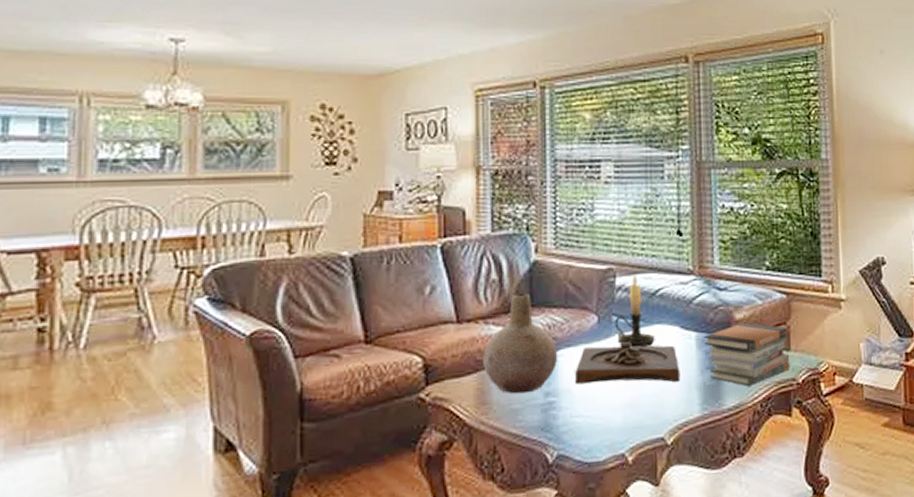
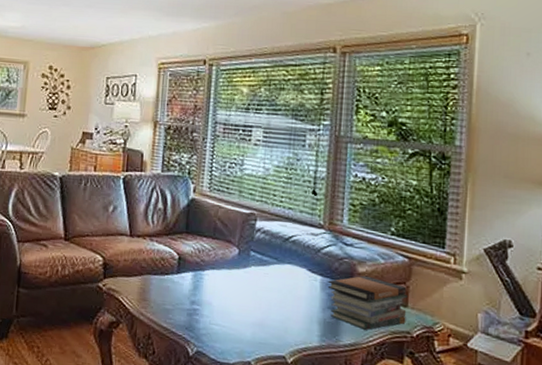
vase: present [483,292,558,394] -> none [146,221,204,299]
wooden tray: present [575,342,681,385] -> none [216,272,305,315]
candle holder: present [615,274,655,348] -> none [252,221,285,281]

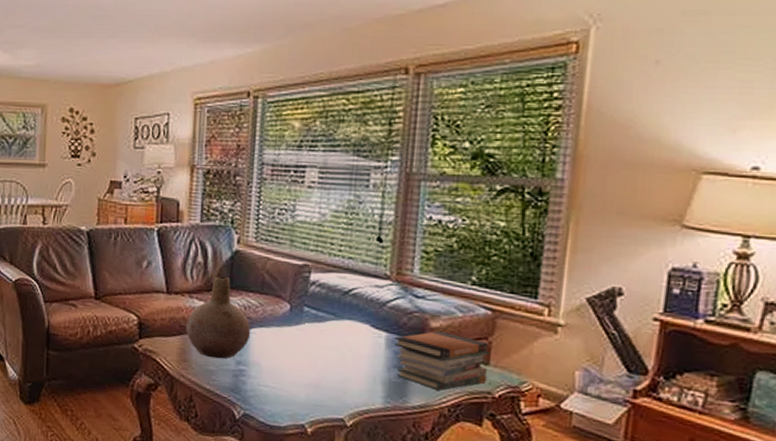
vase: none [146,221,204,299] -> present [186,275,251,359]

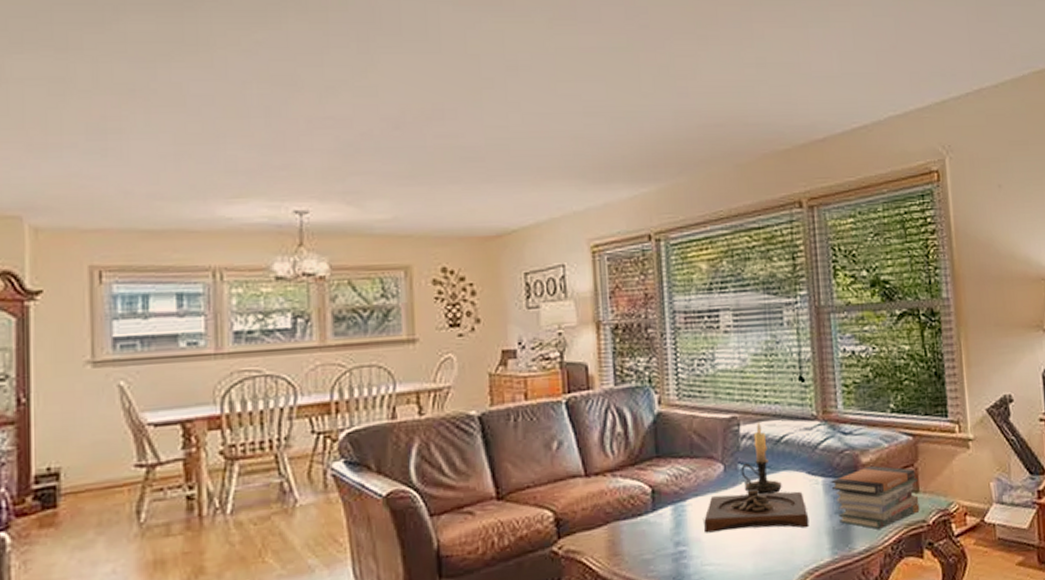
vase: present [186,275,251,359] -> none [612,444,686,545]
wooden tray: none [265,330,367,374] -> present [704,490,809,533]
candle holder: none [306,273,344,338] -> present [741,422,782,495]

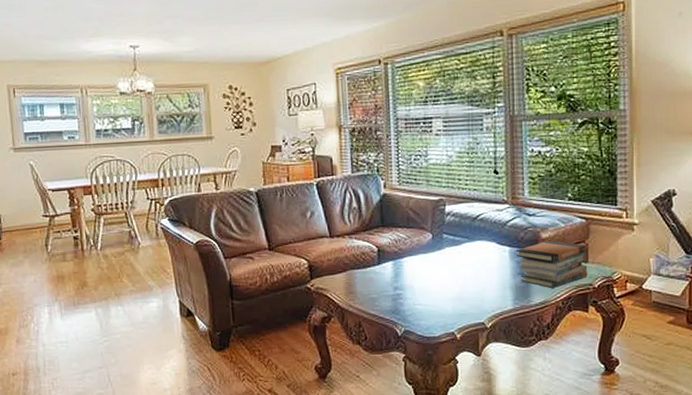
wooden tray: present [704,490,809,533] -> none [416,253,497,284]
candle holder: present [741,422,782,495] -> none [445,204,477,258]

